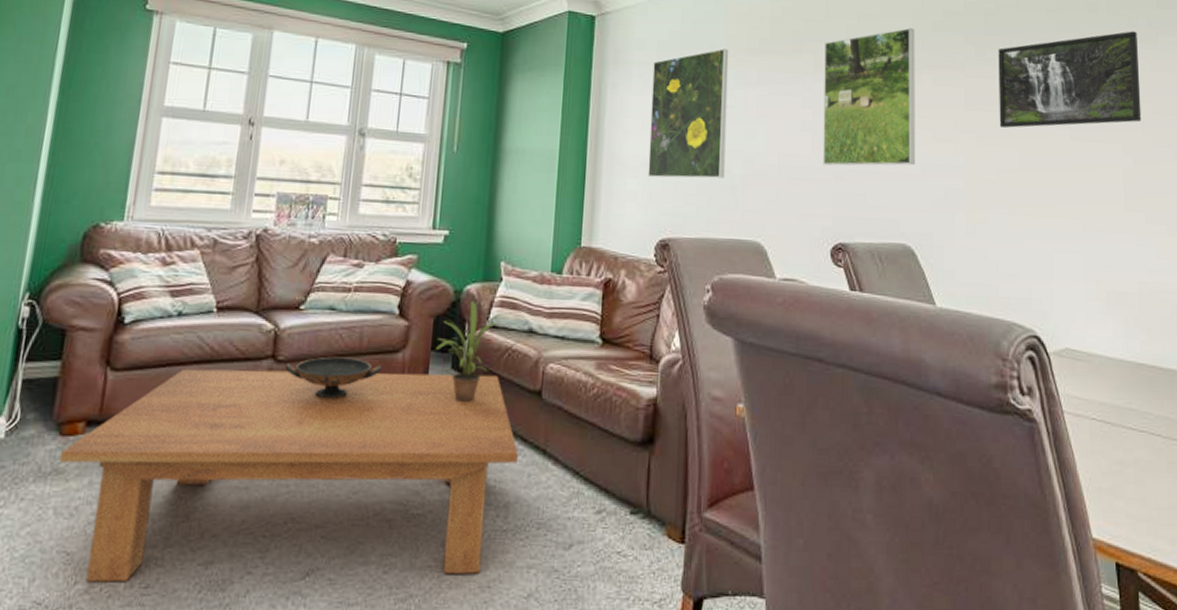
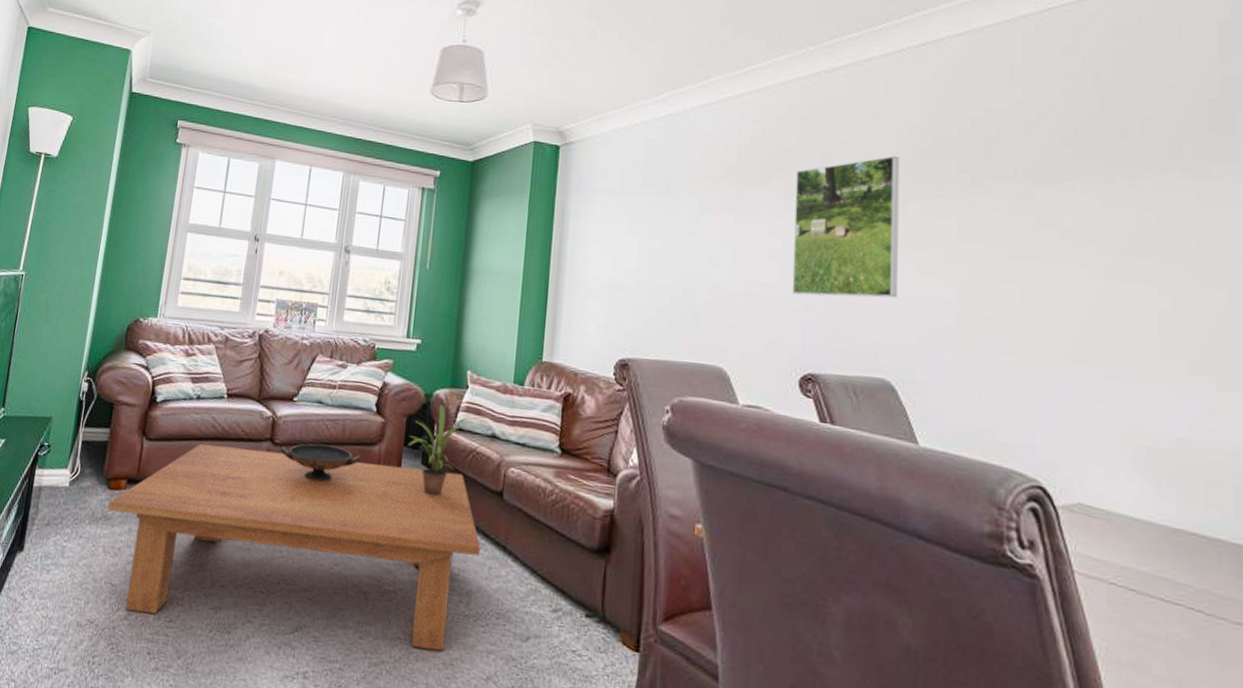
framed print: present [648,48,729,179] -> none [608,177,694,303]
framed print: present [998,31,1142,128] -> none [999,158,1185,263]

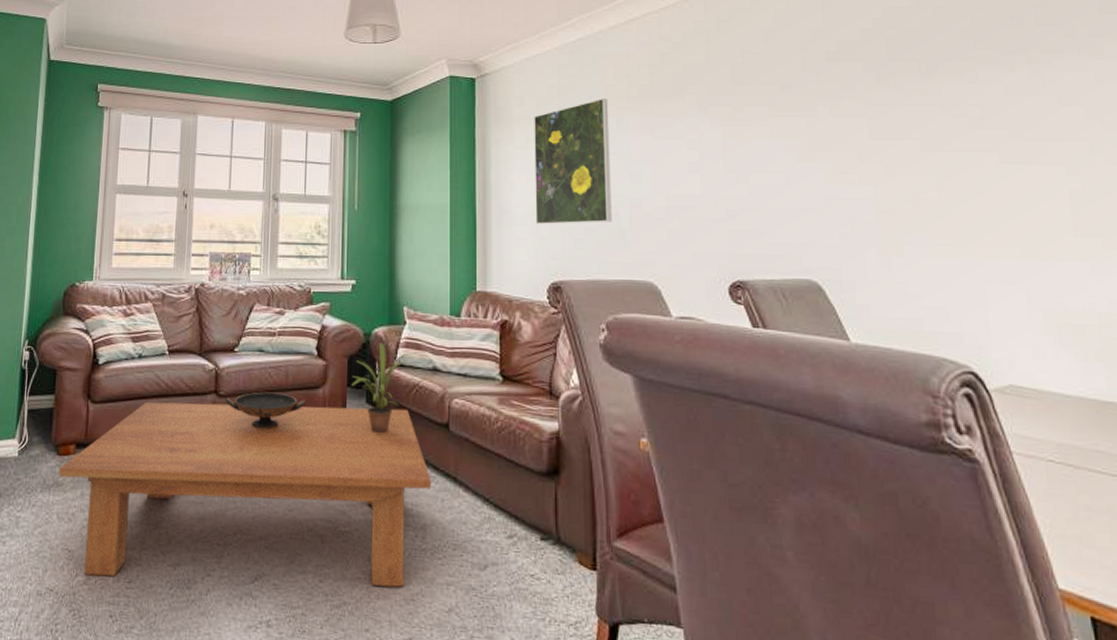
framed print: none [608,177,694,303] -> present [534,98,612,225]
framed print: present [792,155,900,298] -> none [708,61,816,204]

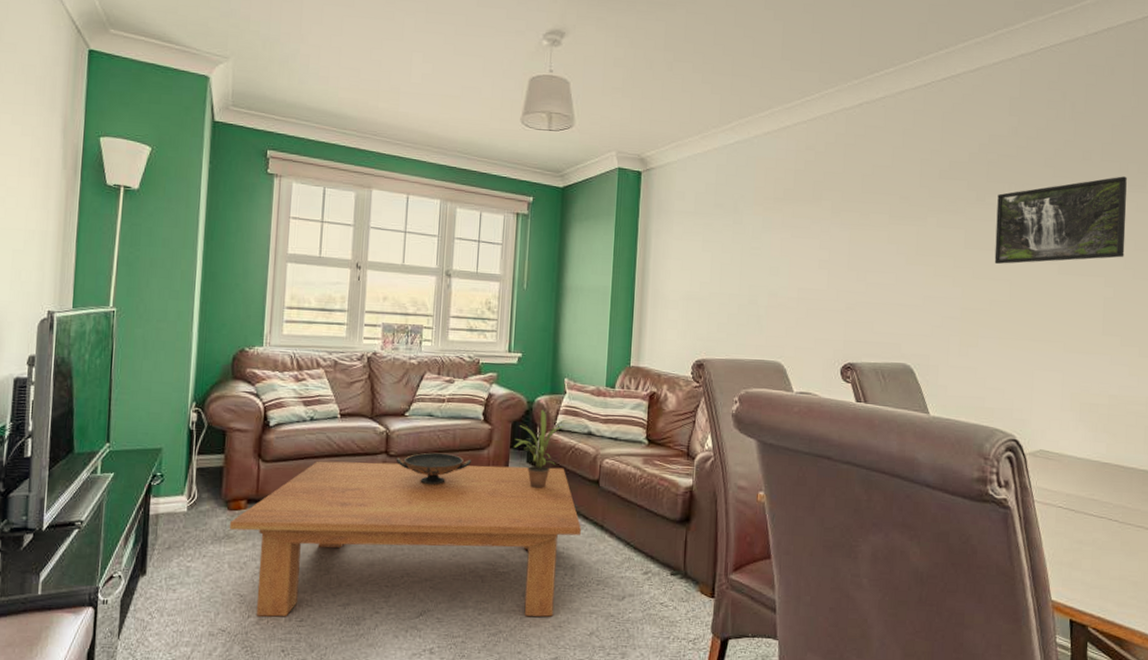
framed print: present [534,98,612,225] -> none [686,198,757,310]
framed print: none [904,42,1089,155] -> present [994,176,1127,264]

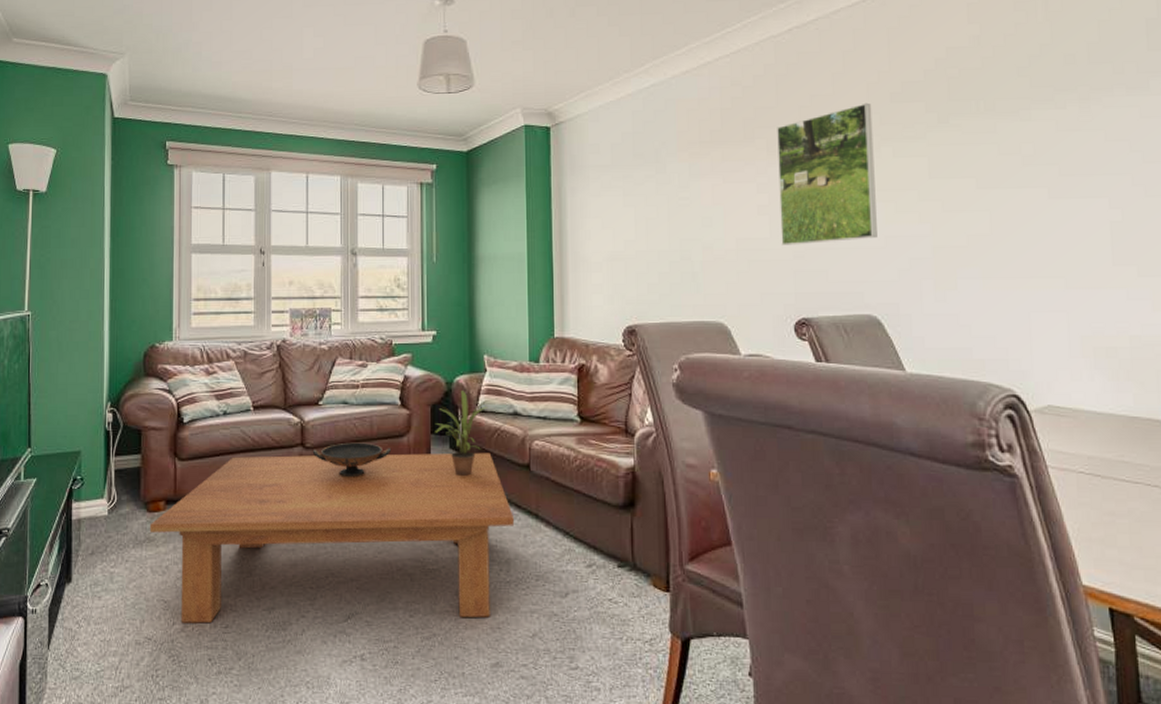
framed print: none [836,176,923,298] -> present [777,102,877,245]
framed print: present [994,176,1127,264] -> none [963,78,1131,192]

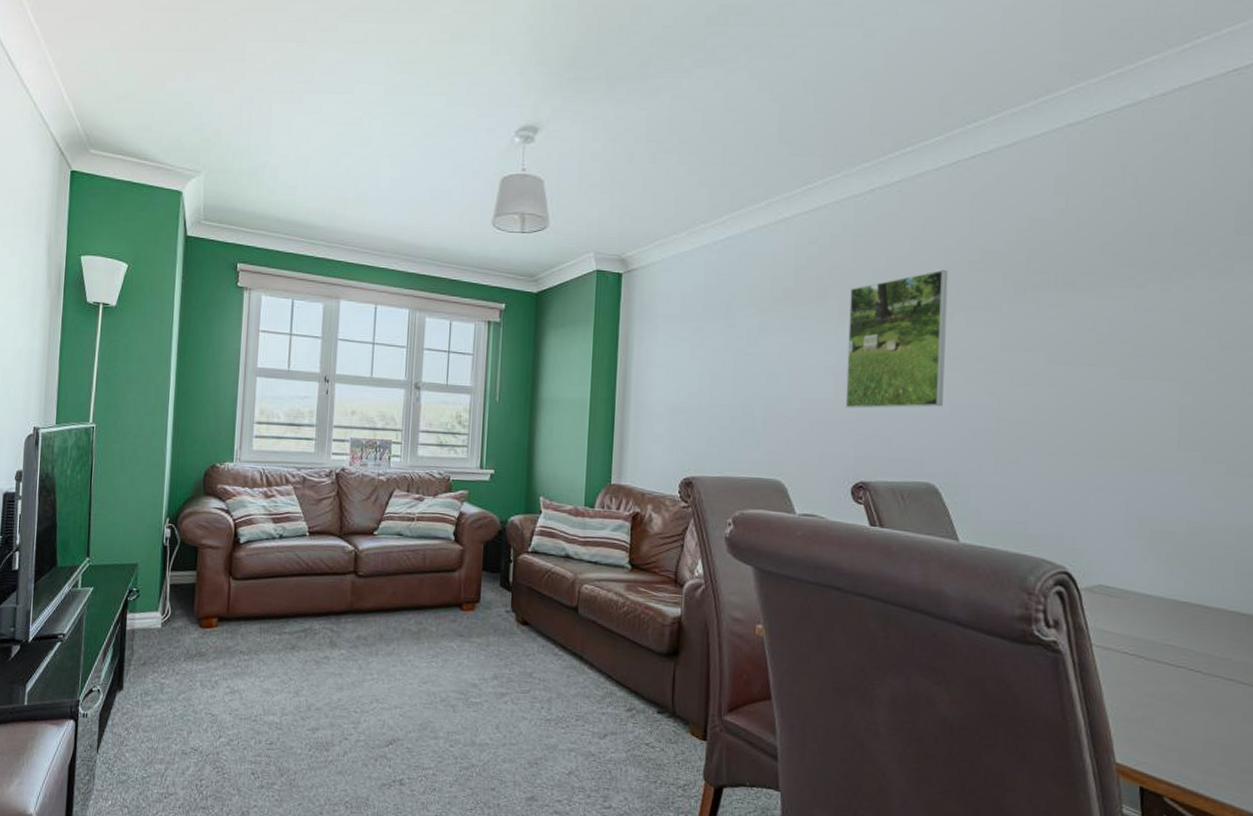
coffee table: present [149,452,515,624] -> none [201,579,559,753]
decorative bowl: present [312,442,392,478] -> none [364,573,443,608]
potted plant: present [435,391,497,476] -> none [486,530,550,614]

